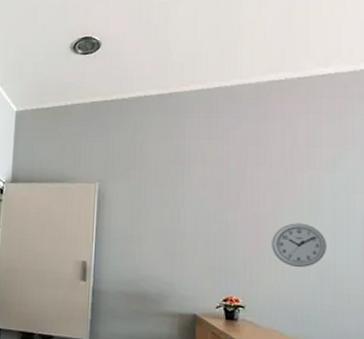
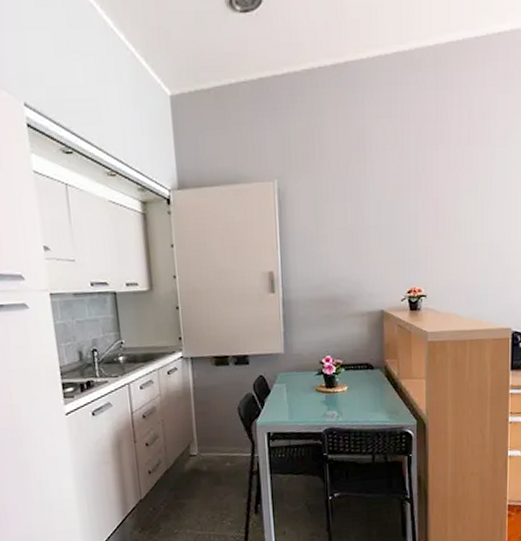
wall clock: present [272,223,327,268] -> none [450,204,497,250]

